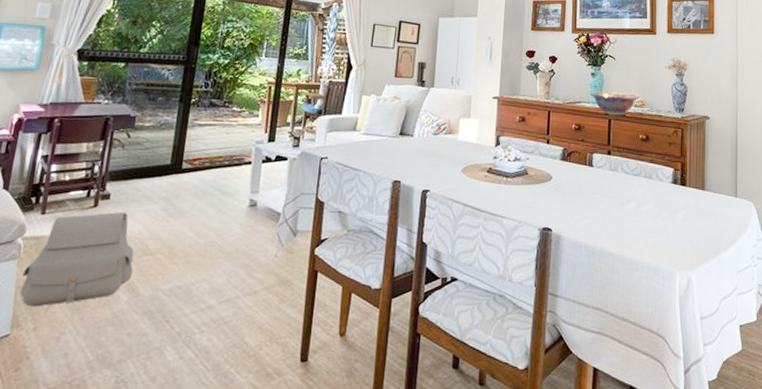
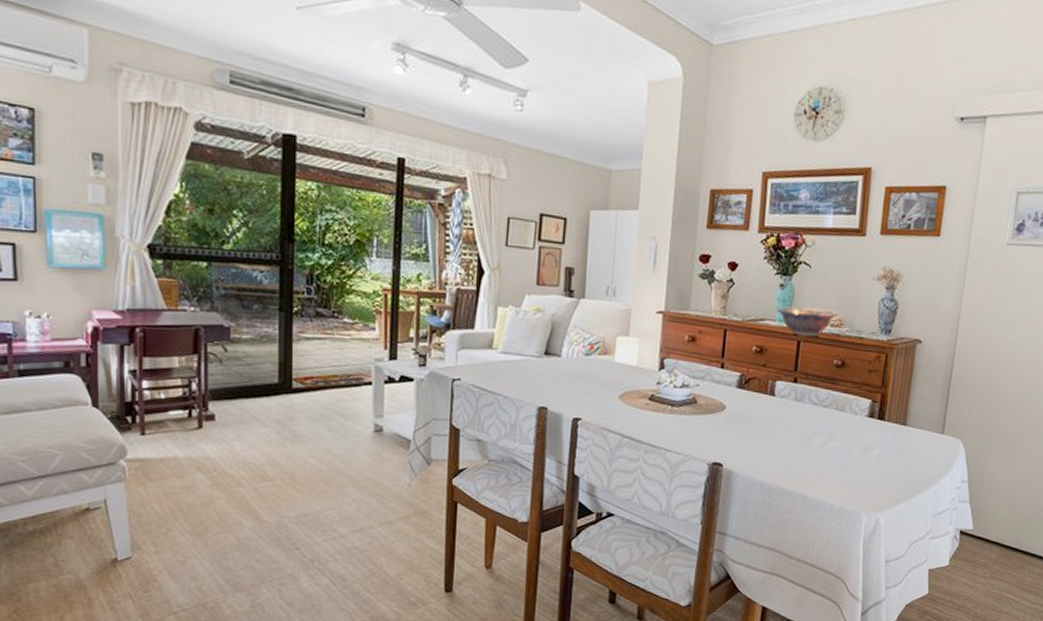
satchel: present [20,211,135,307] -> none [133,434,253,531]

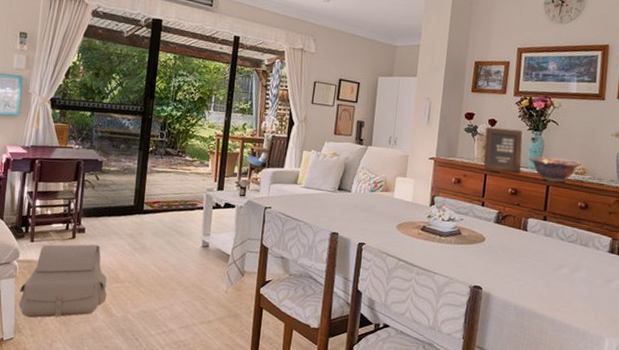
satchel: none [133,434,253,531] -> present [19,244,107,318]
picture frame: none [722,271,769,329] -> present [483,127,523,174]

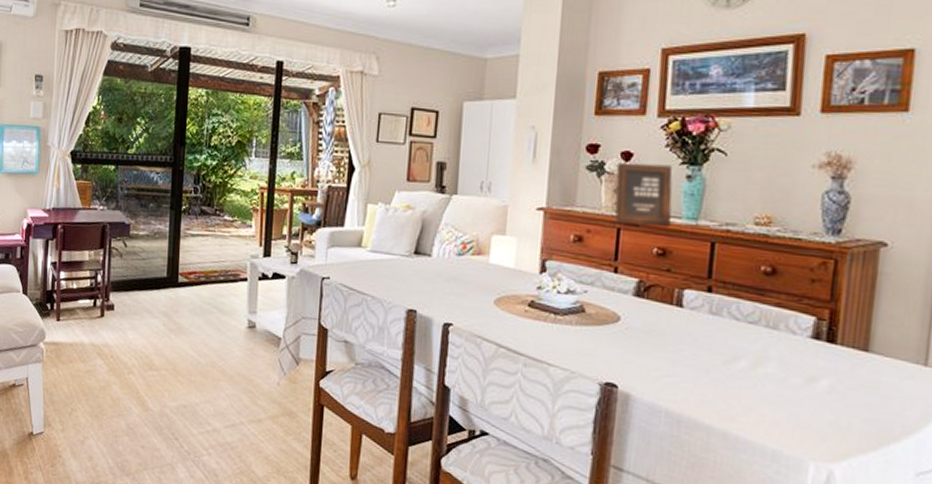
satchel: present [19,244,107,318] -> none [48,323,141,410]
decorative bowl: present [529,156,583,183] -> none [683,201,767,238]

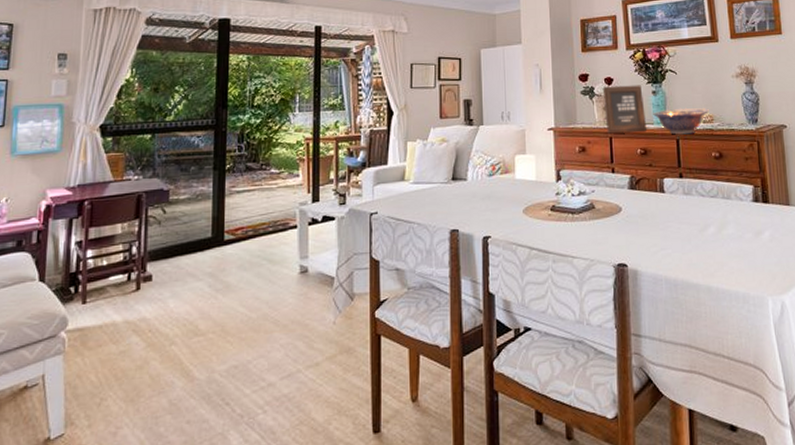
decorative bowl: none [683,201,767,238] -> present [653,108,709,135]

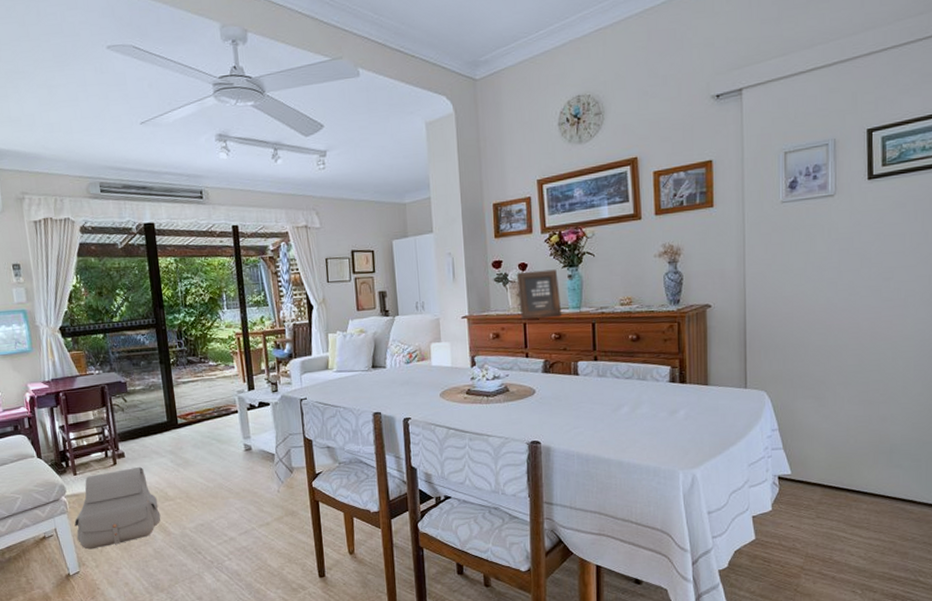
satchel: none [70,292,185,403] -> present [74,466,161,550]
decorative bowl: present [653,108,709,135] -> none [568,291,628,319]

